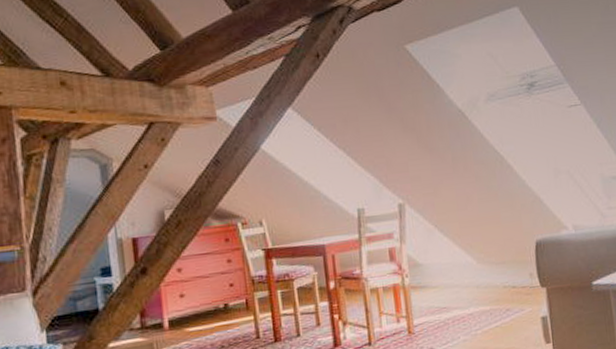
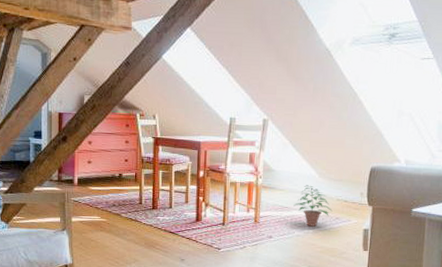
potted plant: none [452,275,501,327] -> present [293,185,333,227]

